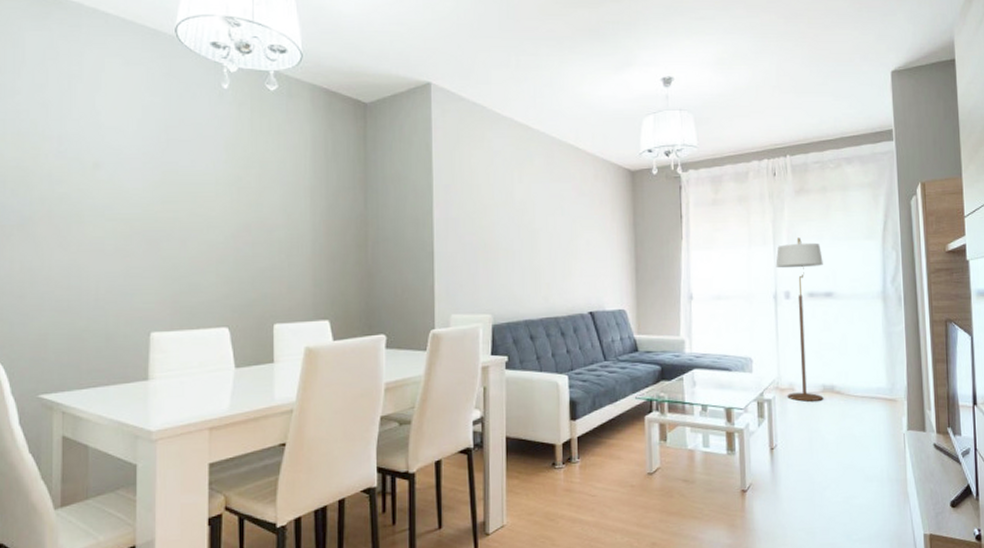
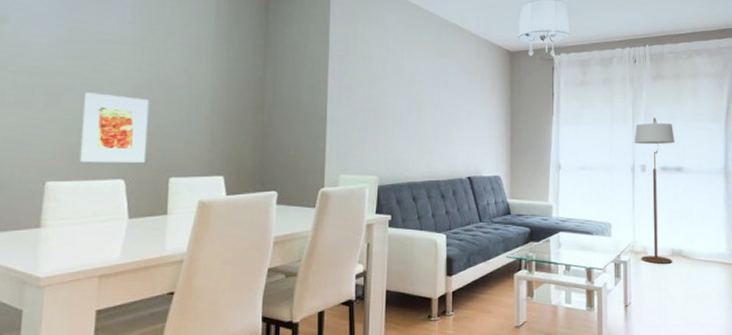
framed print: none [182,238,249,311] -> present [79,92,149,162]

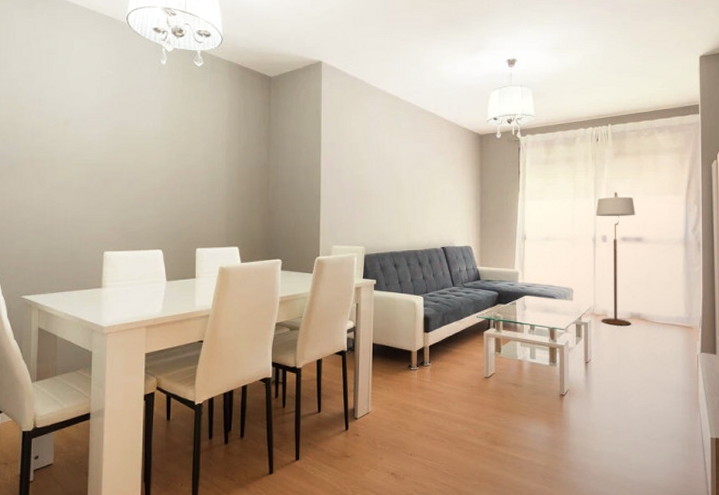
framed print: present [79,92,149,162] -> none [128,180,179,236]

